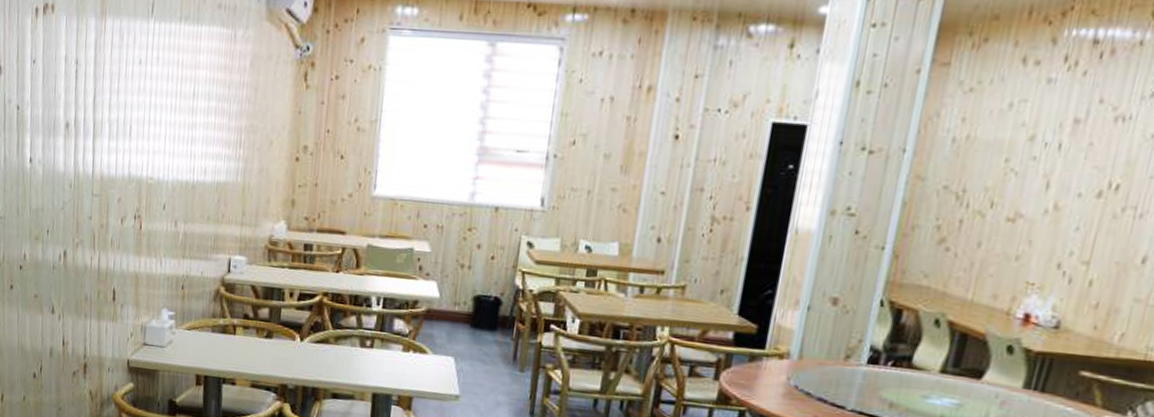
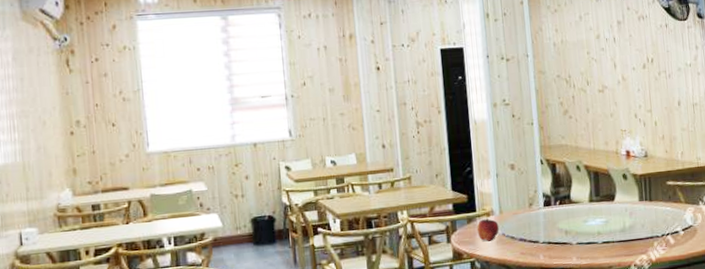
fruit: none [759,360,793,391] -> present [477,217,499,241]

